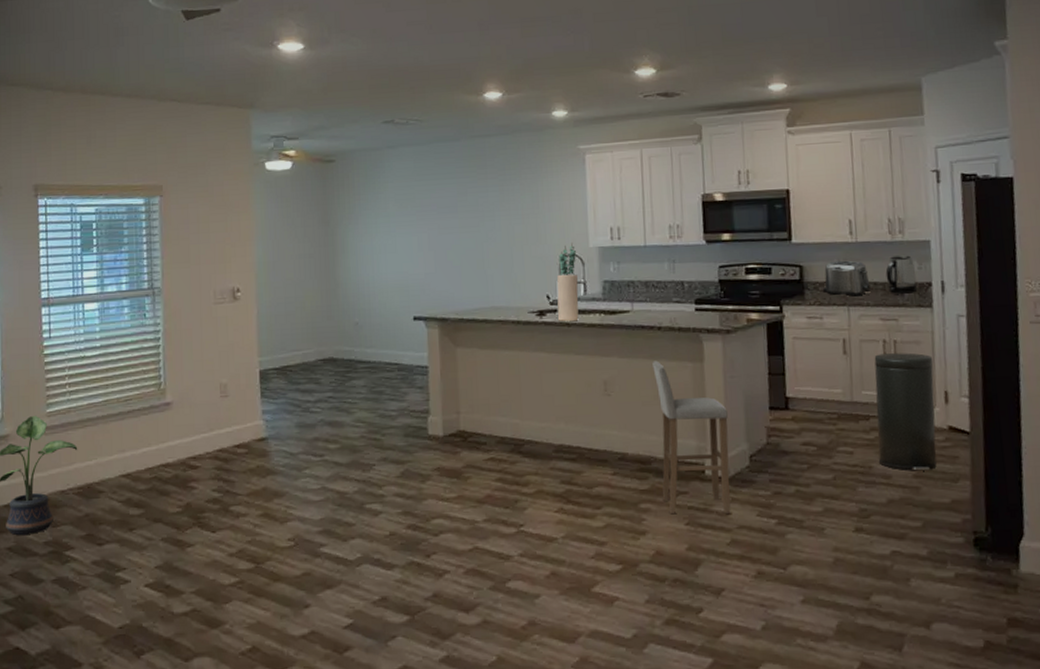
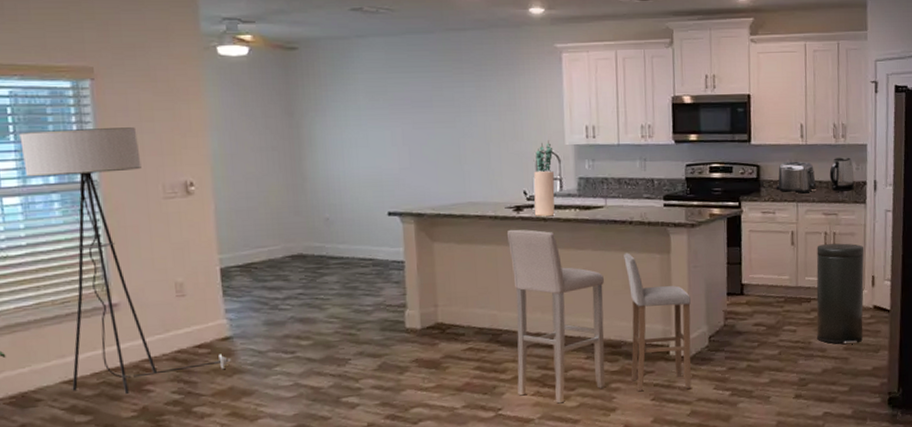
floor lamp: none [101,238,267,490] -> present [19,127,232,394]
bar stool: none [530,334,634,523] -> present [507,229,605,404]

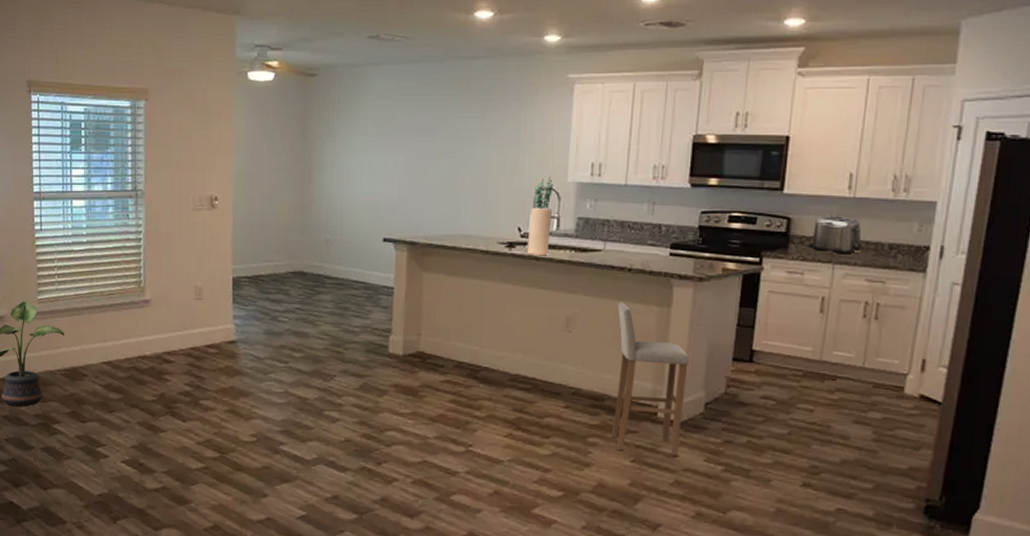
floor lamp: present [19,127,232,394] -> none [89,144,235,380]
bar stool: present [507,229,605,404] -> none [490,265,593,450]
pedal bin: present [816,243,864,345] -> none [838,316,916,436]
kettle: present [829,156,855,193] -> none [880,214,915,257]

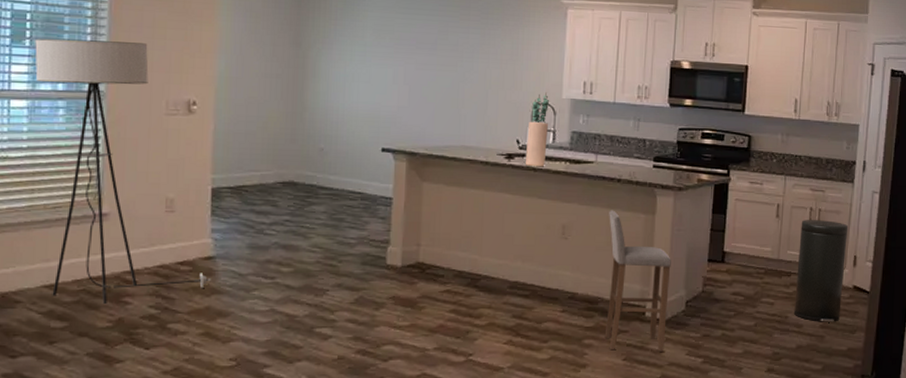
floor lamp: none [89,144,235,380] -> present [35,38,212,304]
toaster: present [809,216,862,255] -> none [766,134,806,168]
pedal bin: none [838,316,916,436] -> present [793,220,849,322]

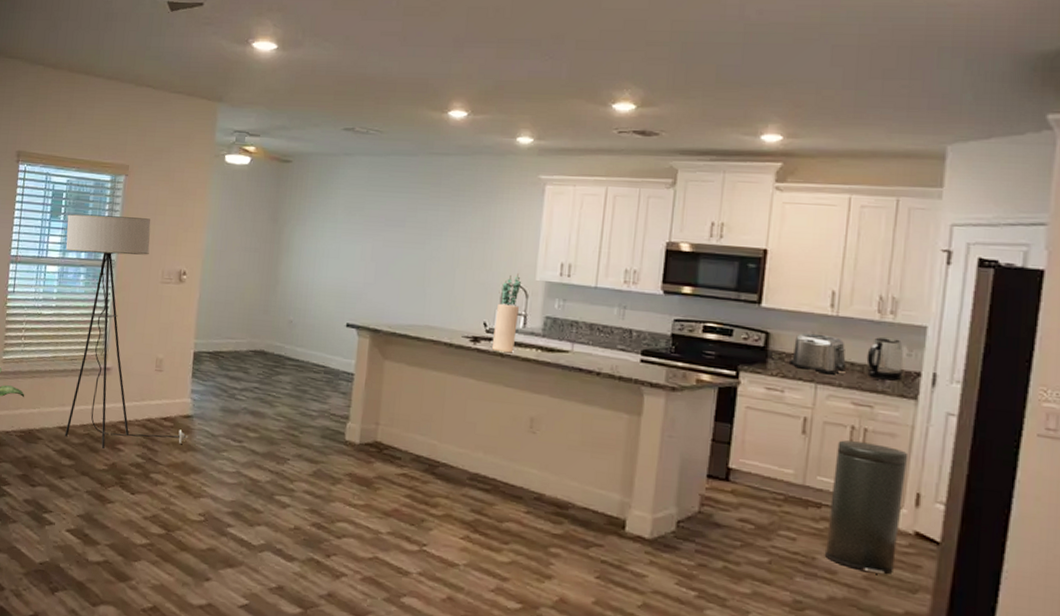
bar stool: present [604,210,671,352] -> none [574,406,660,576]
toaster: none [766,134,806,168] -> present [790,332,846,375]
kettle: none [819,134,844,170] -> present [866,336,904,382]

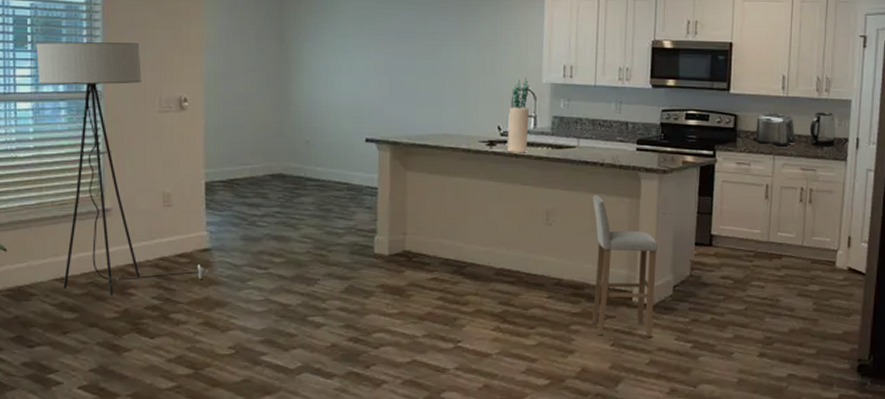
bar stool: none [574,406,660,576] -> present [591,195,657,337]
pedal bin: present [824,440,909,575] -> none [785,200,842,305]

